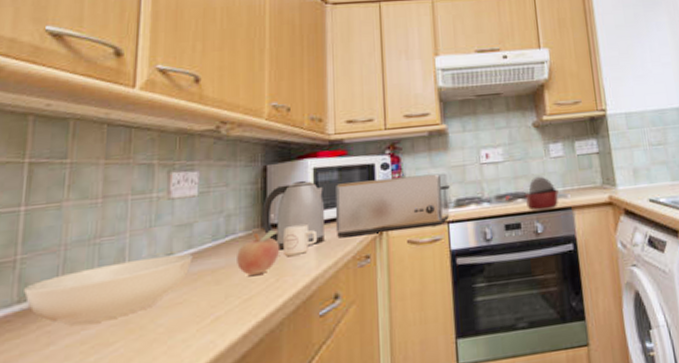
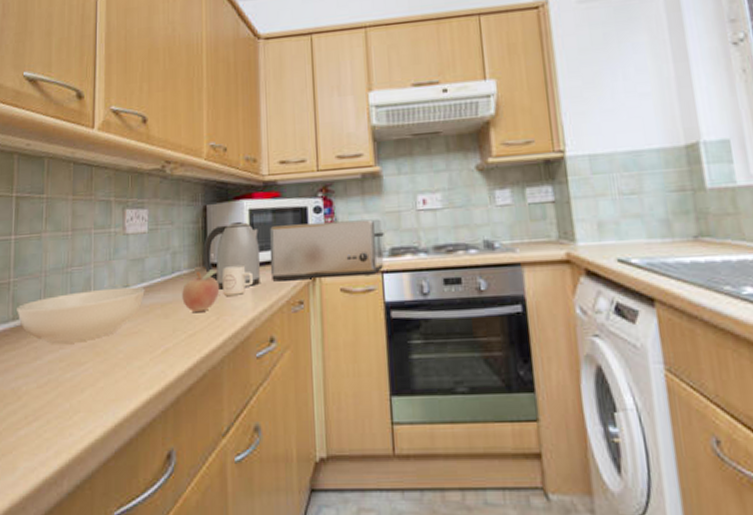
saucepan: present [505,176,559,211] -> none [444,226,506,265]

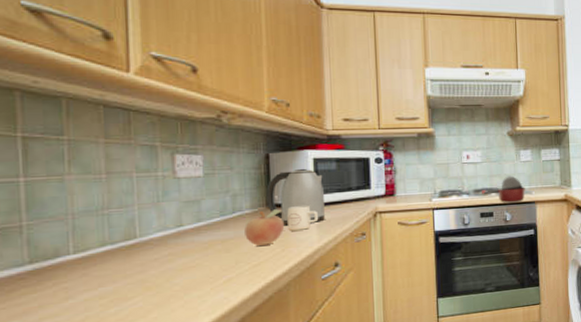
bowl: present [15,286,145,345] -> none [33,226,202,284]
toaster: present [269,219,384,282] -> none [333,169,435,218]
saucepan: none [444,226,506,265] -> present [482,176,525,203]

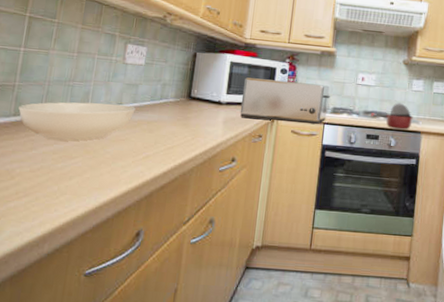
bowl: none [33,226,202,284] -> present [17,102,136,141]
fruit: present [244,209,285,246] -> none [166,101,198,132]
kettle: present [266,168,325,226] -> none [187,69,236,119]
mug: present [287,205,319,231] -> none [200,101,227,124]
toaster: none [333,169,435,218] -> present [240,77,330,125]

